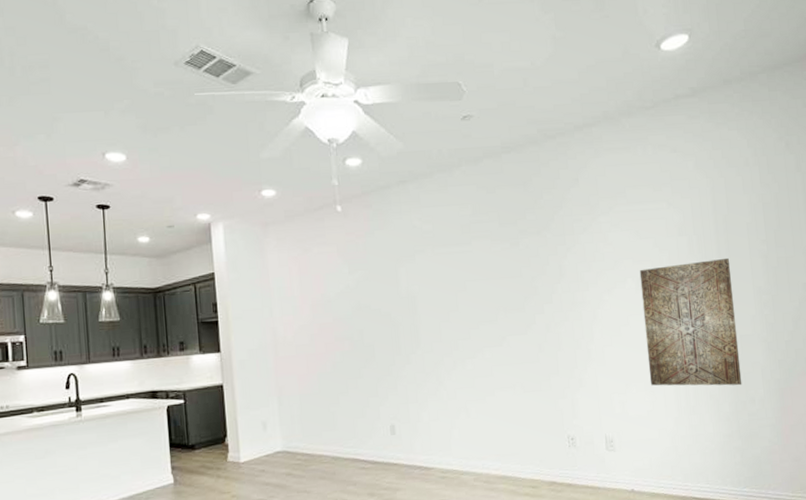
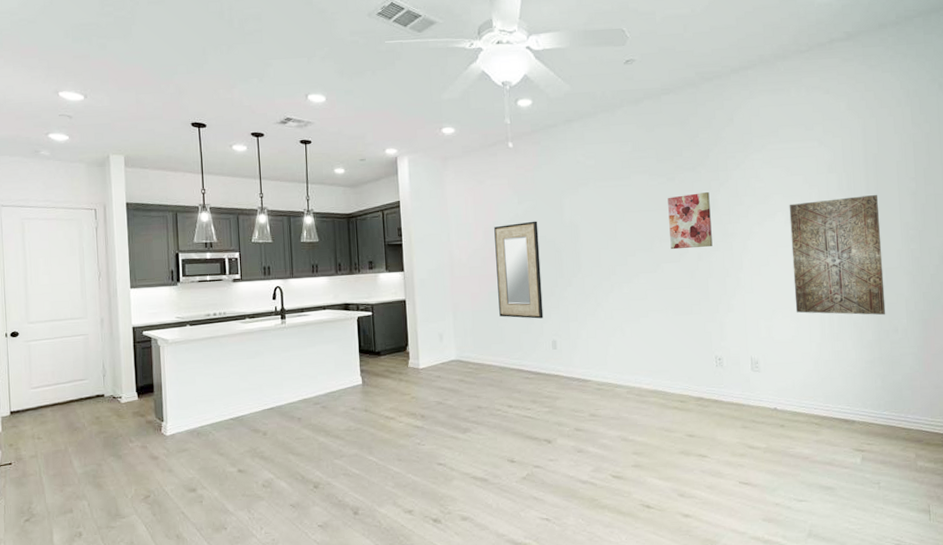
home mirror: none [322,292,380,402] -> present [494,221,544,319]
wall art: none [512,257,561,321] -> present [668,191,713,250]

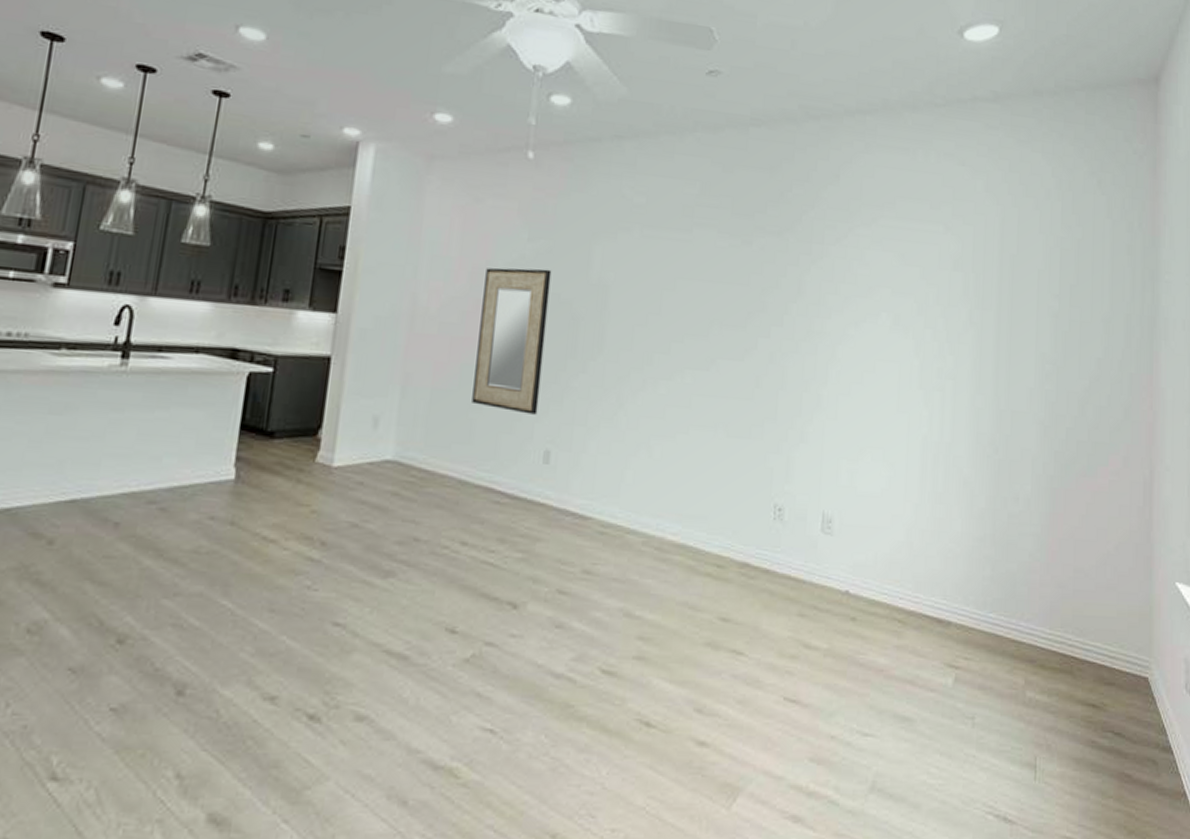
wall art: present [668,191,713,250] -> none [734,267,796,345]
wall art: present [789,194,886,316] -> none [890,303,1011,476]

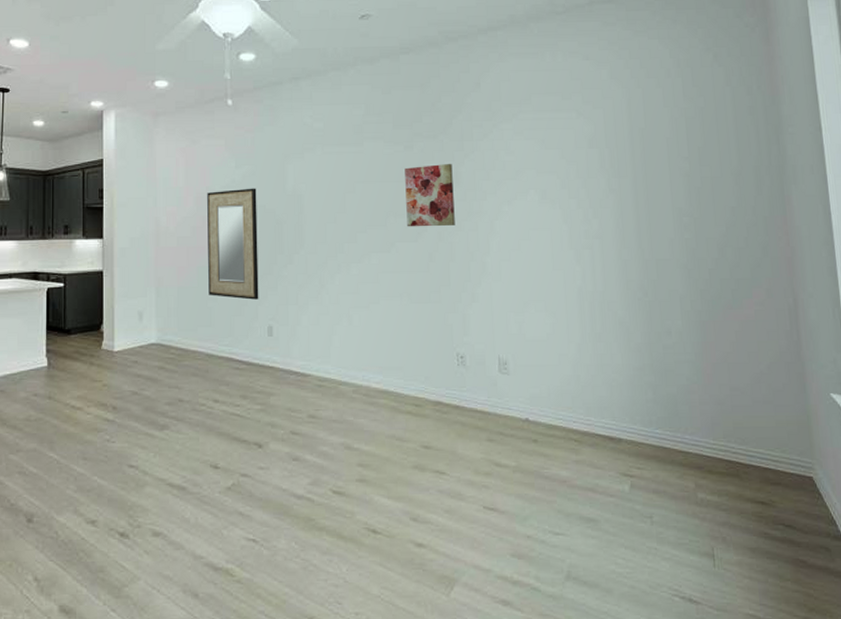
wall art: none [734,267,796,345] -> present [405,163,455,227]

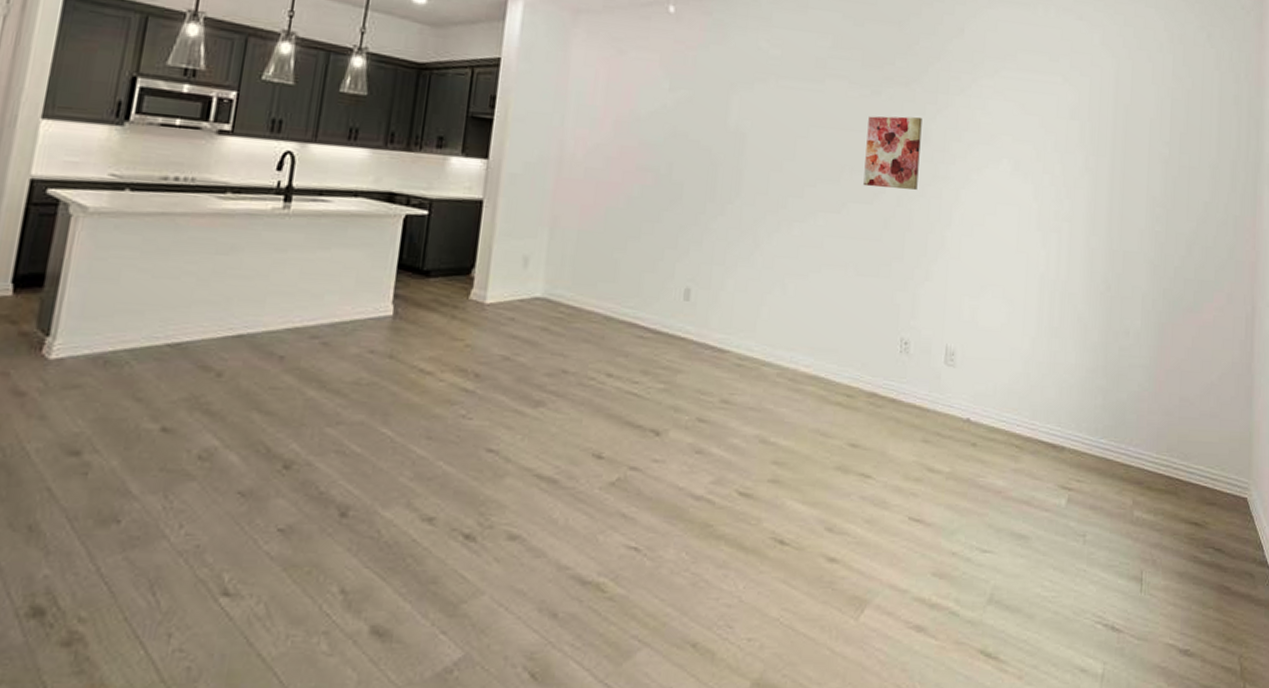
home mirror: present [207,188,259,300] -> none [616,116,692,255]

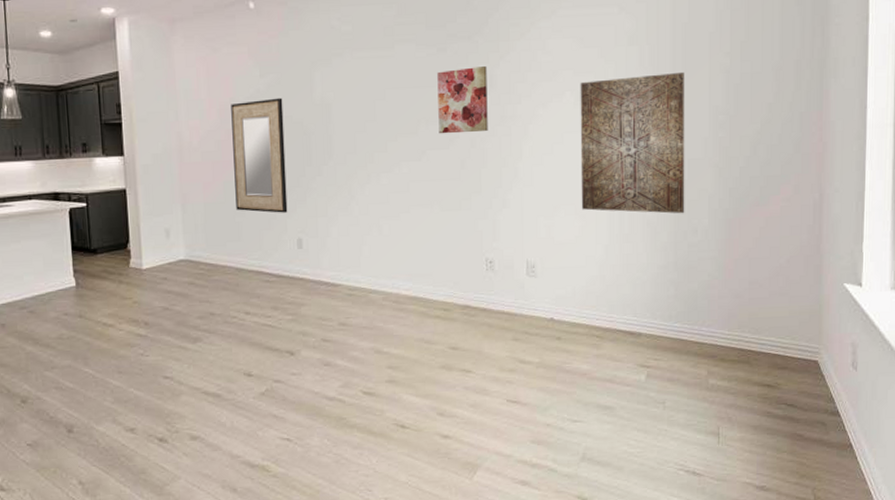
home mirror: none [616,116,692,255] -> present [231,98,288,213]
wall art: none [1009,150,1124,312] -> present [580,71,685,214]

